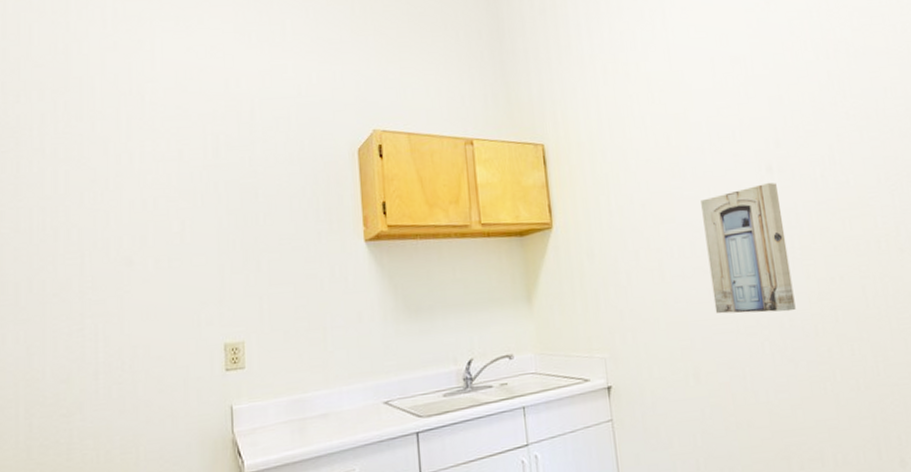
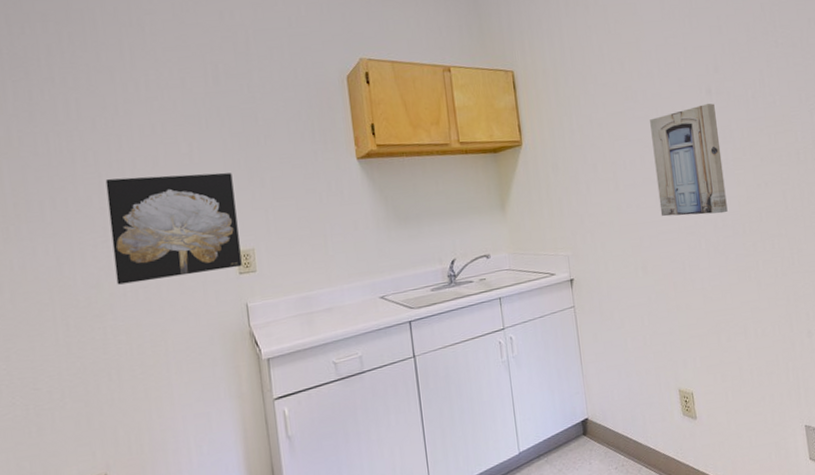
wall art: none [88,254,229,380] -> present [105,172,242,285]

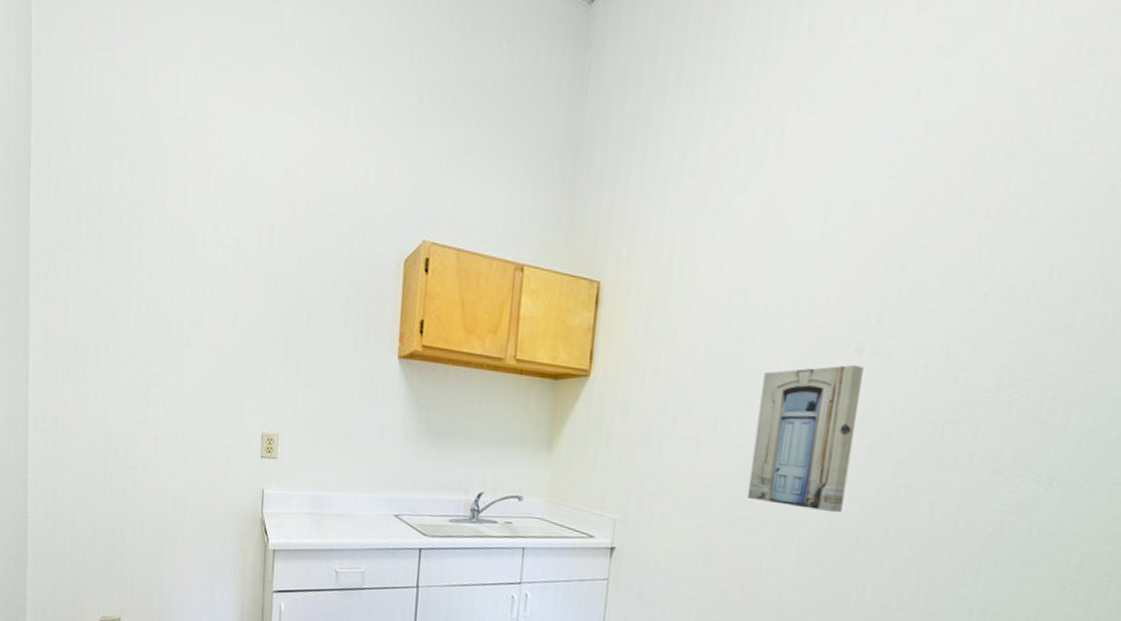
wall art: present [105,172,242,285] -> none [151,334,270,451]

